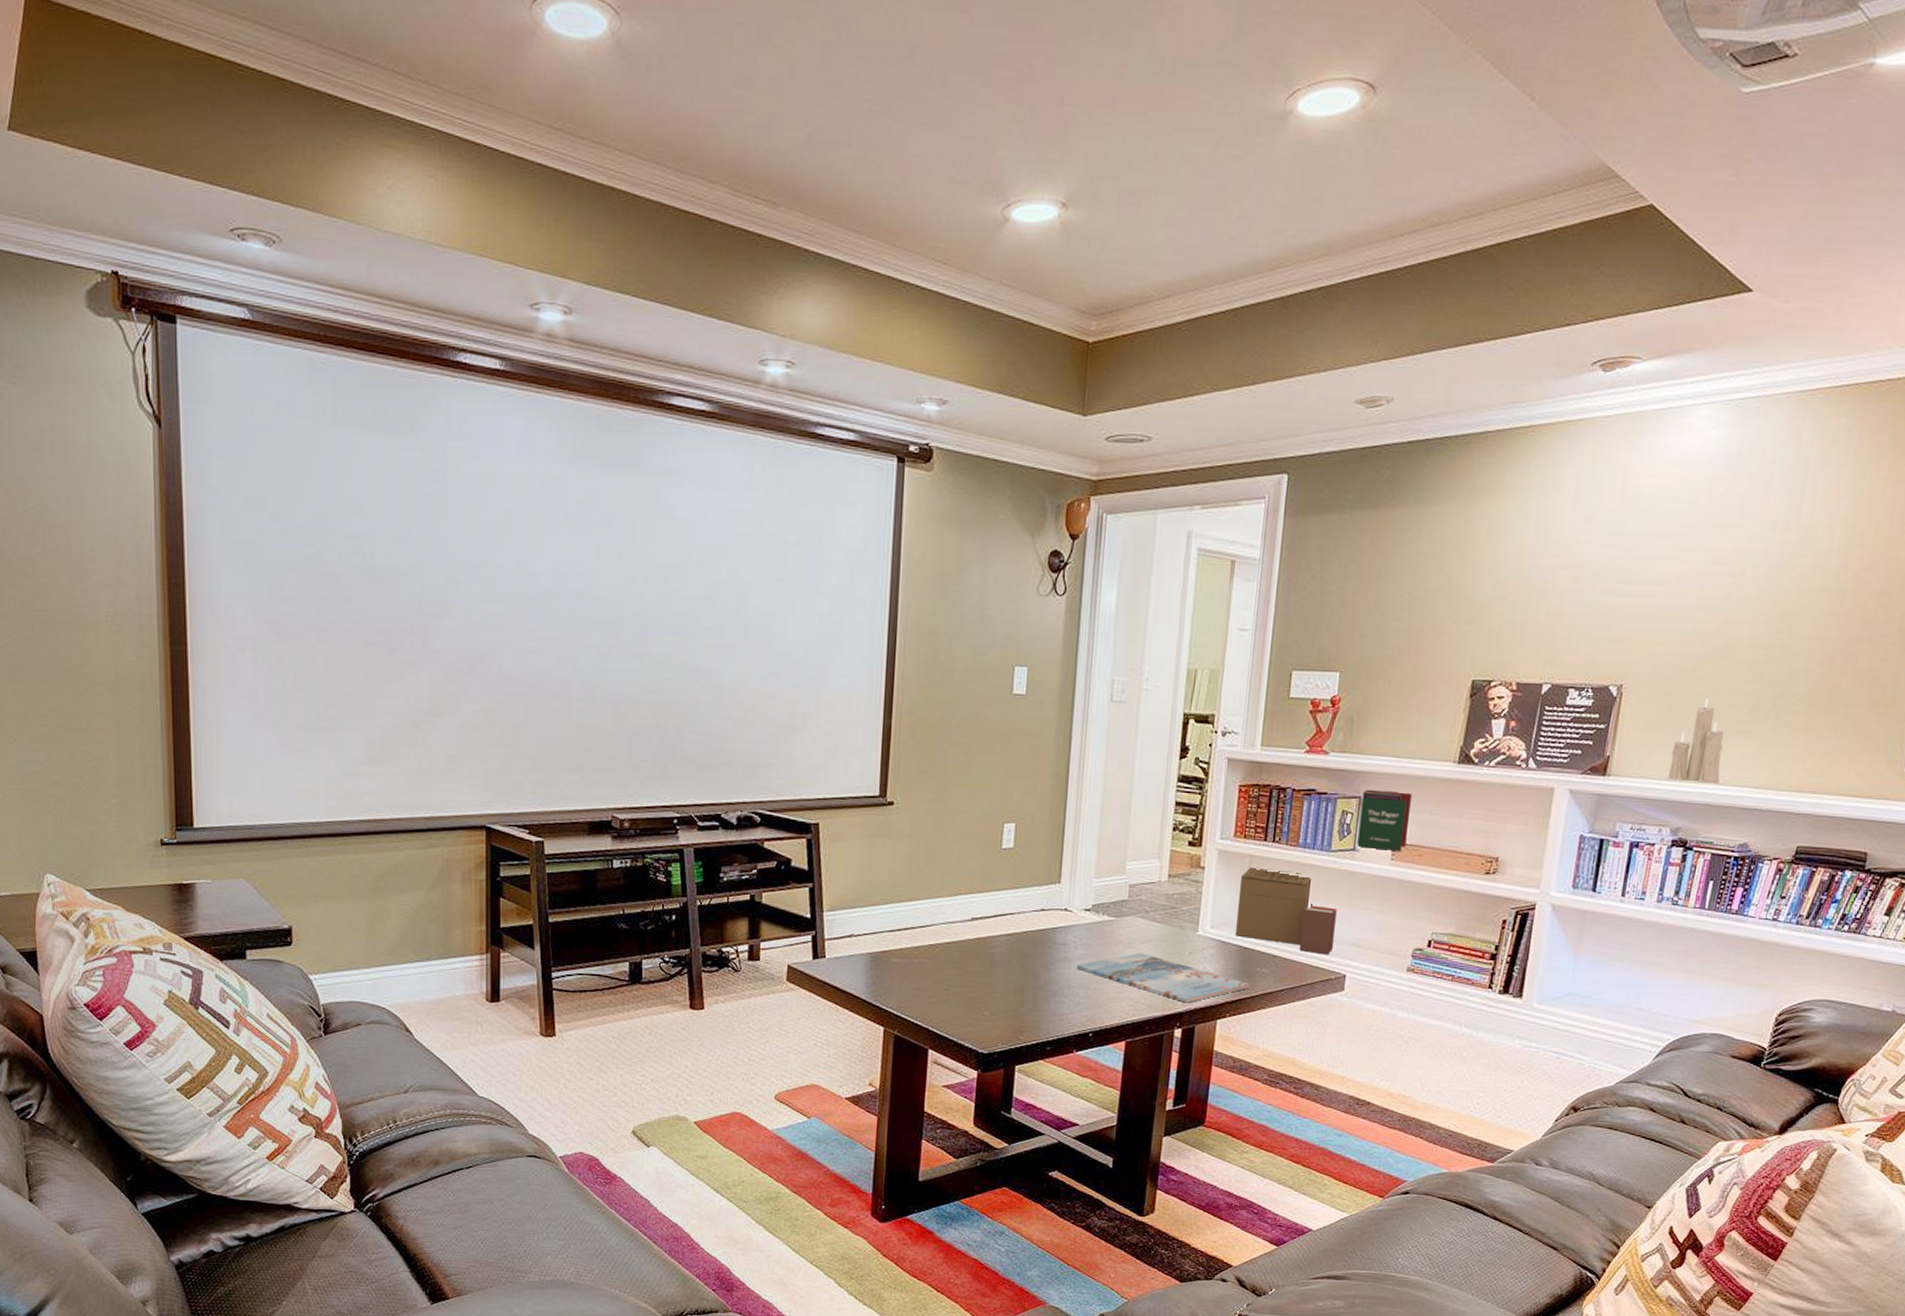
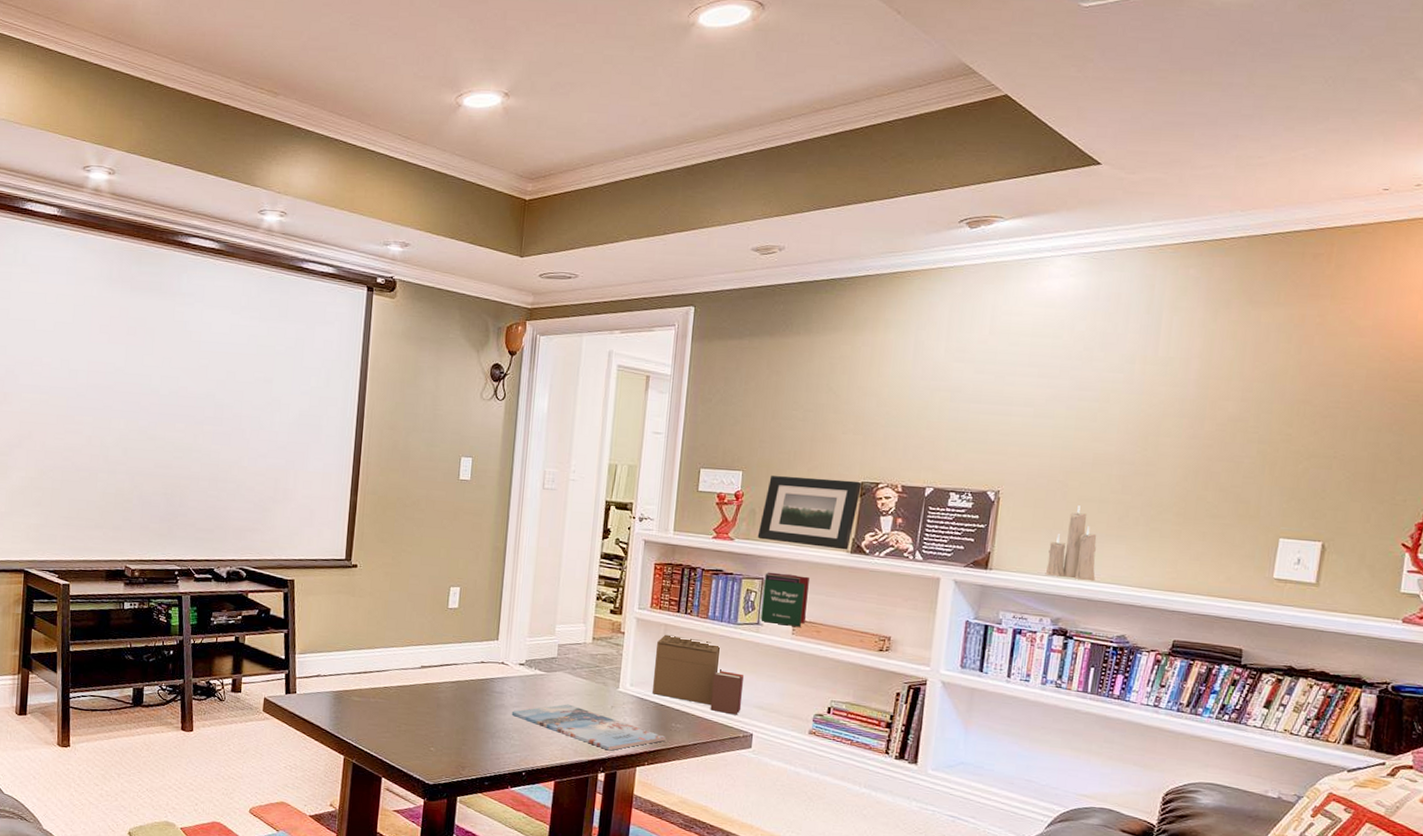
picture frame: none [1355,676,1473,760] -> present [757,476,862,550]

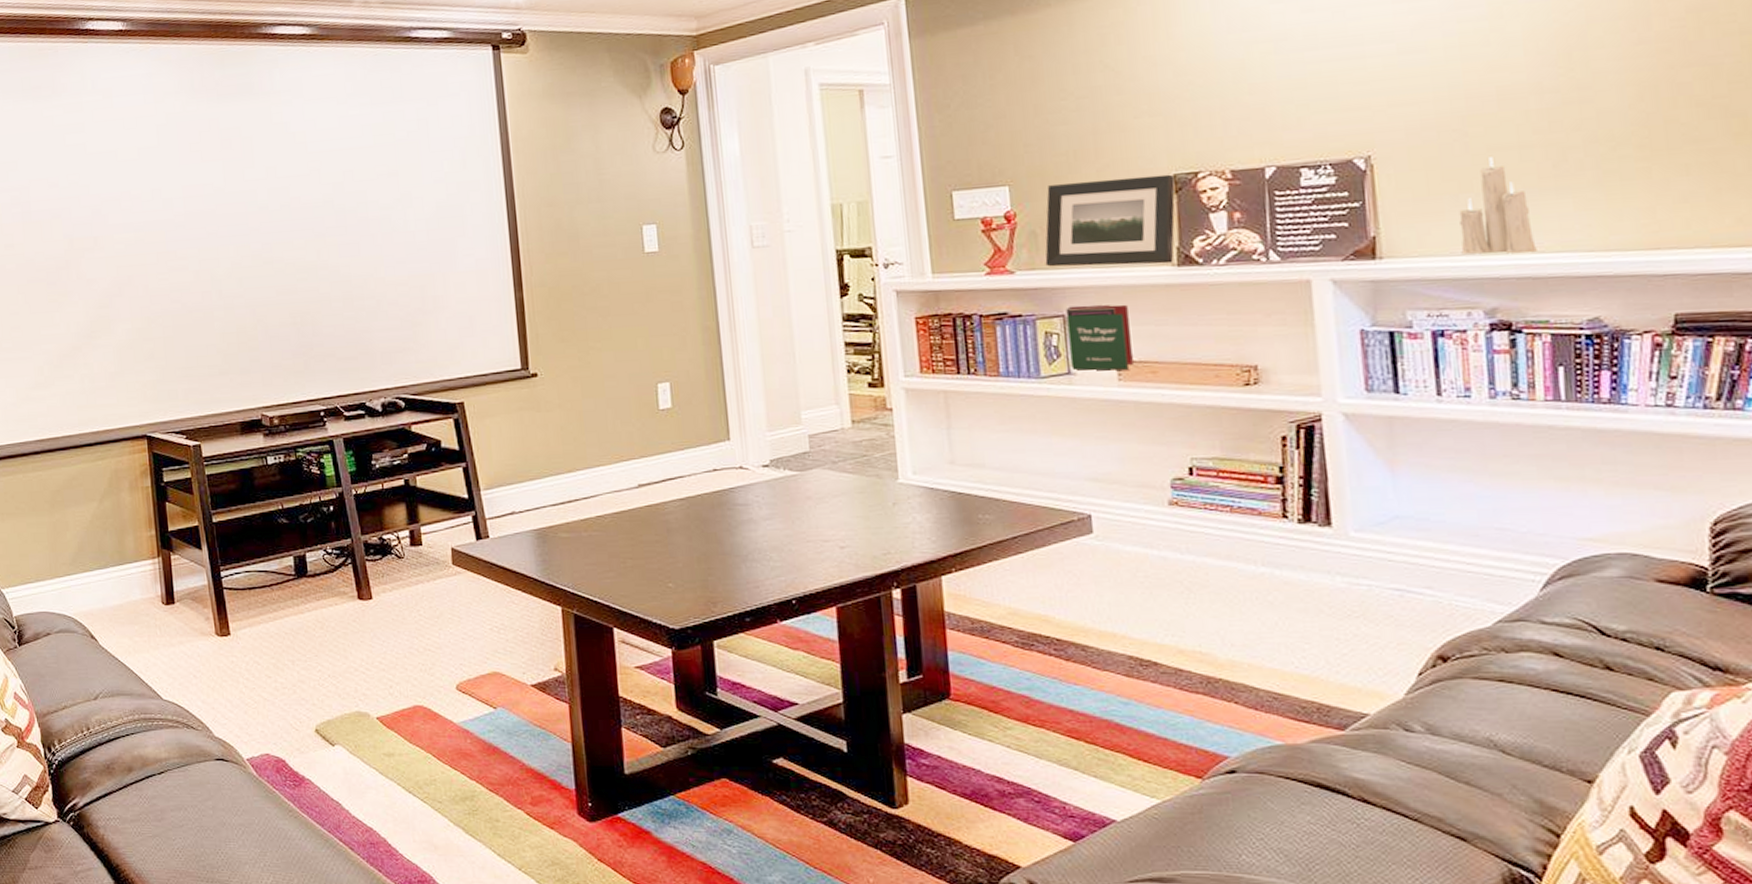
magazine: present [511,704,666,751] -> none [763,507,974,560]
decorative box: present [652,635,720,706] -> none [938,404,1027,486]
books: present [710,670,744,715] -> none [1021,439,1068,494]

